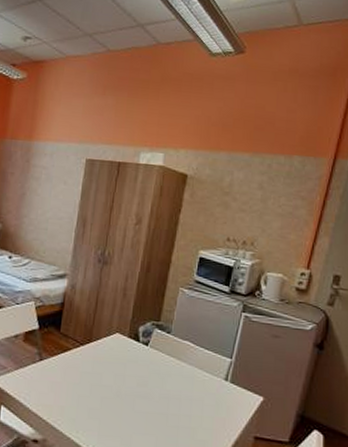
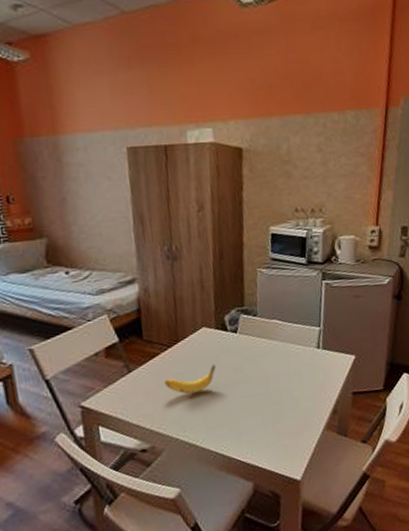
banana: none [69,371,122,396] -> present [164,364,217,394]

